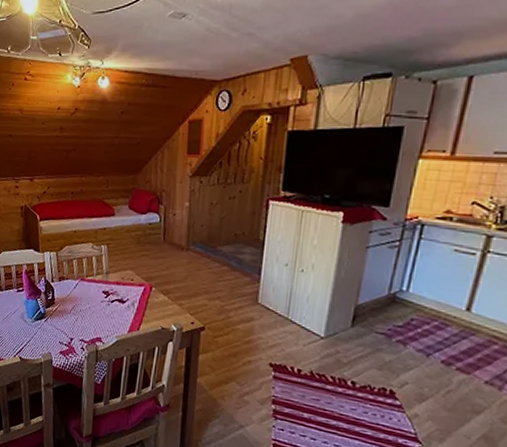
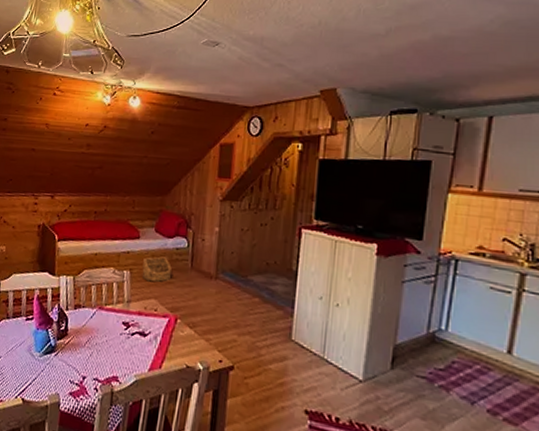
basket: none [118,231,145,255] -> present [141,256,172,282]

